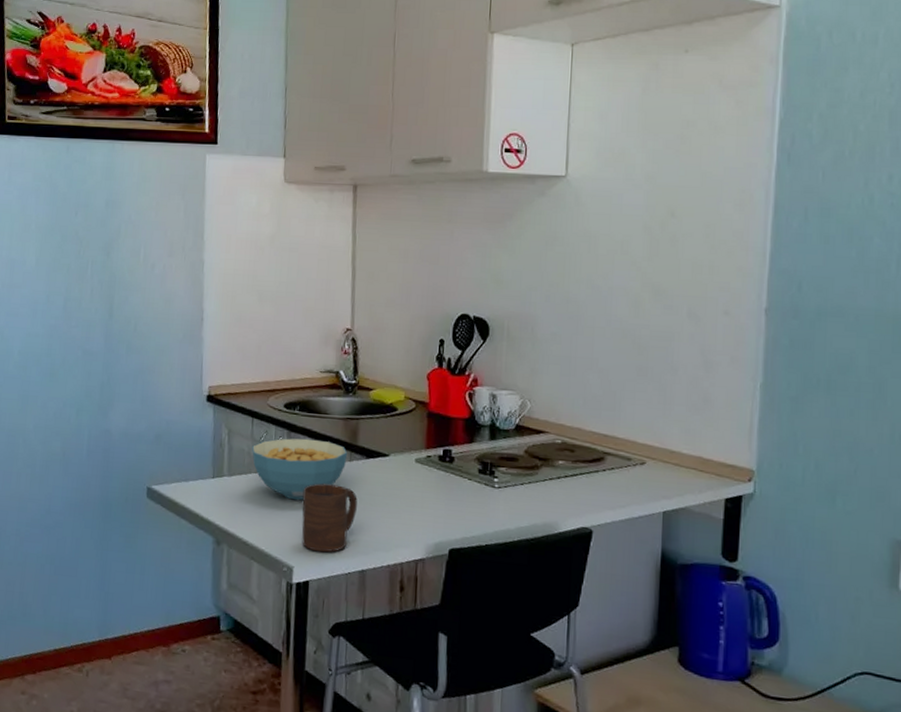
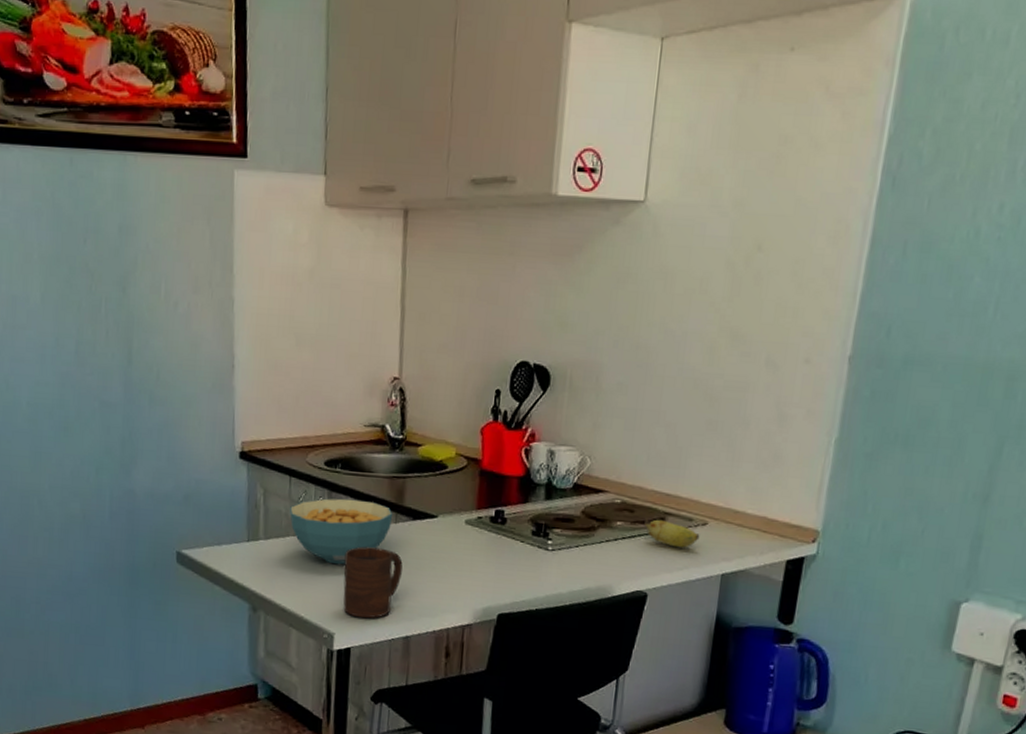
banana: none [585,457,639,486] -> present [644,518,700,548]

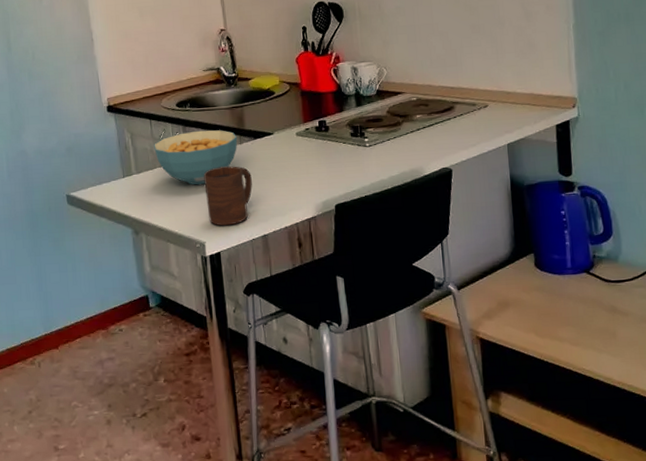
banana: present [644,518,700,548] -> none [438,108,484,129]

